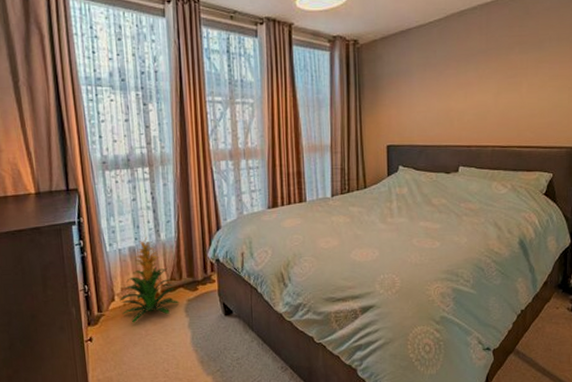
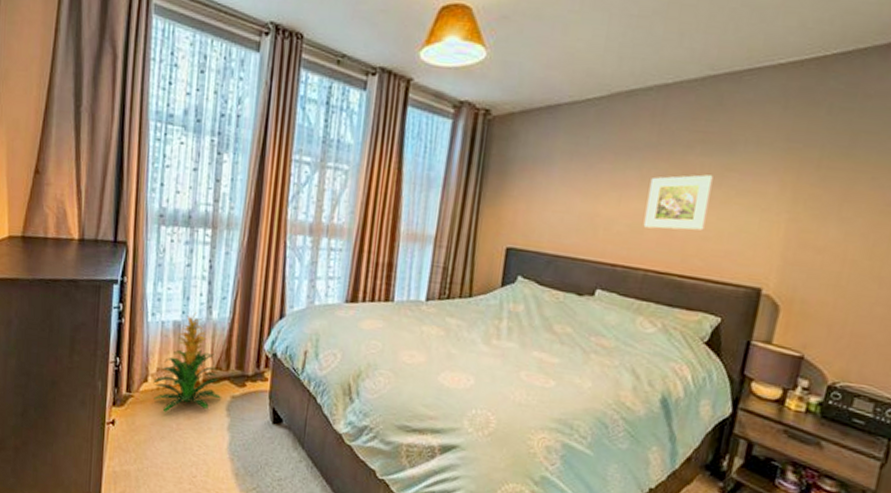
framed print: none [486,68,531,114] -> present [643,174,713,231]

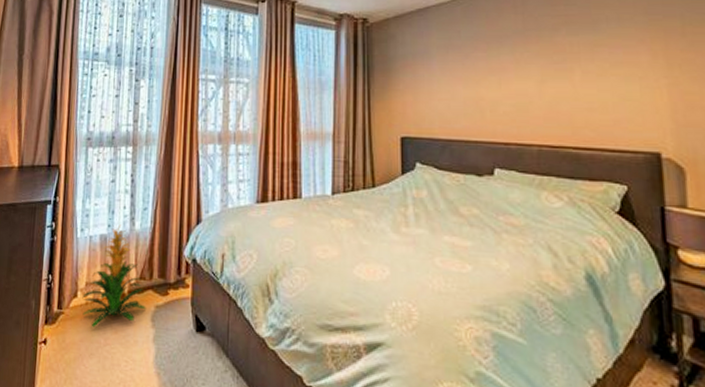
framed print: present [643,174,713,231] -> none [525,52,587,106]

